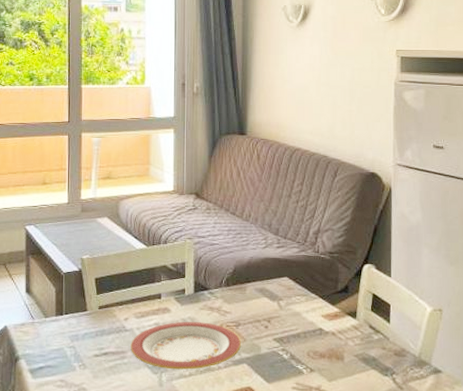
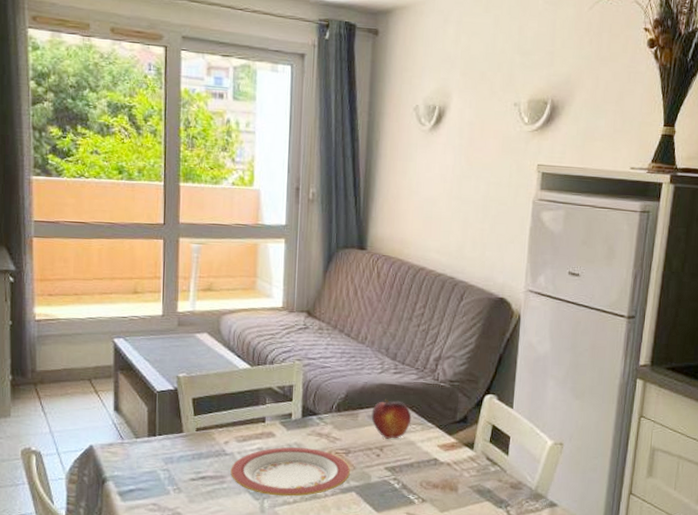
fruit: none [258,272,296,311] -> present [371,399,412,439]

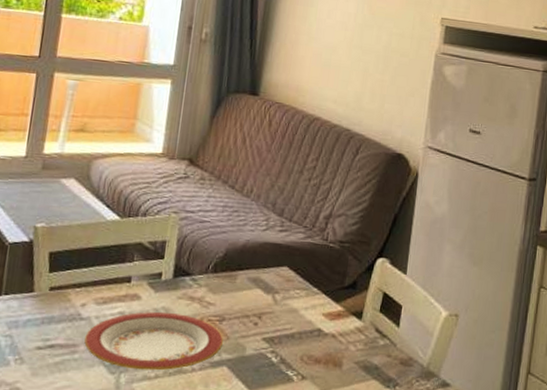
fruit: present [371,399,412,439] -> none [251,259,296,306]

